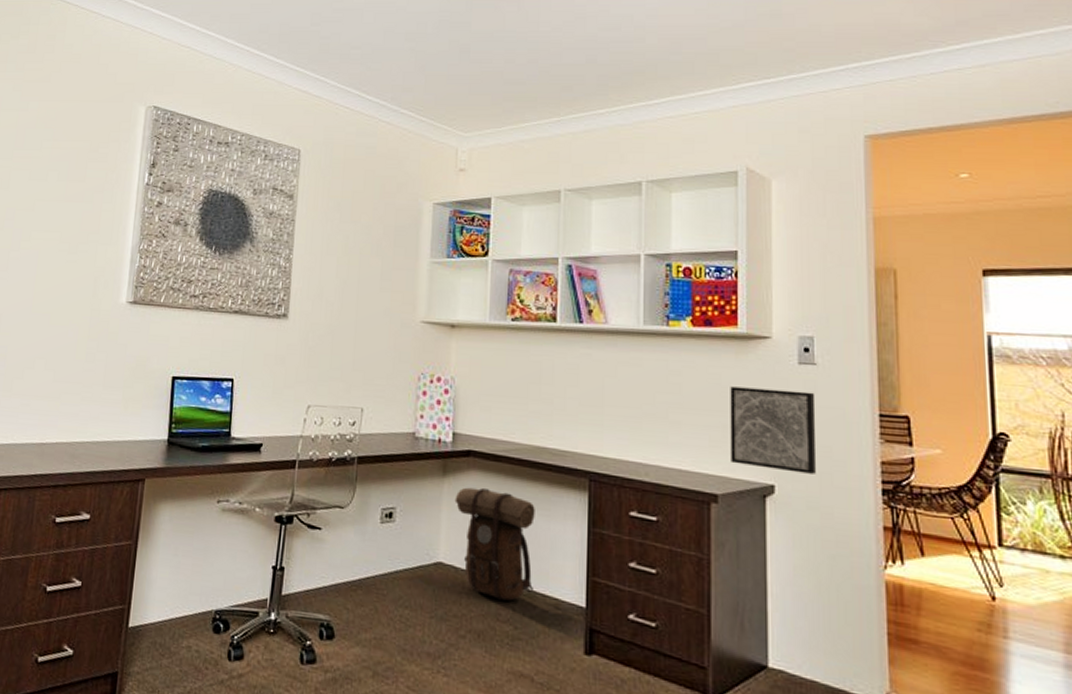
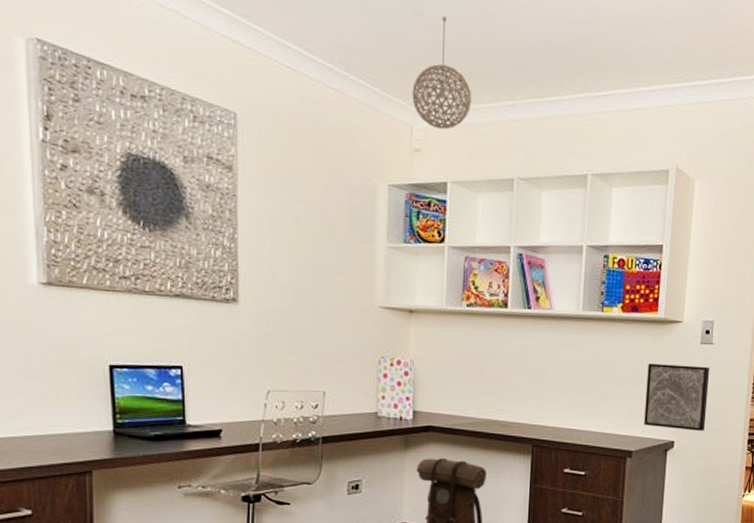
pendant light: none [457,50,517,149] -> present [412,16,472,130]

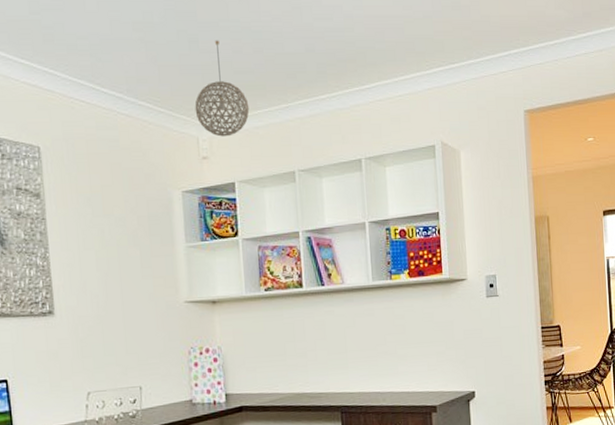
wall art: present [644,363,710,431] -> none [440,317,502,381]

